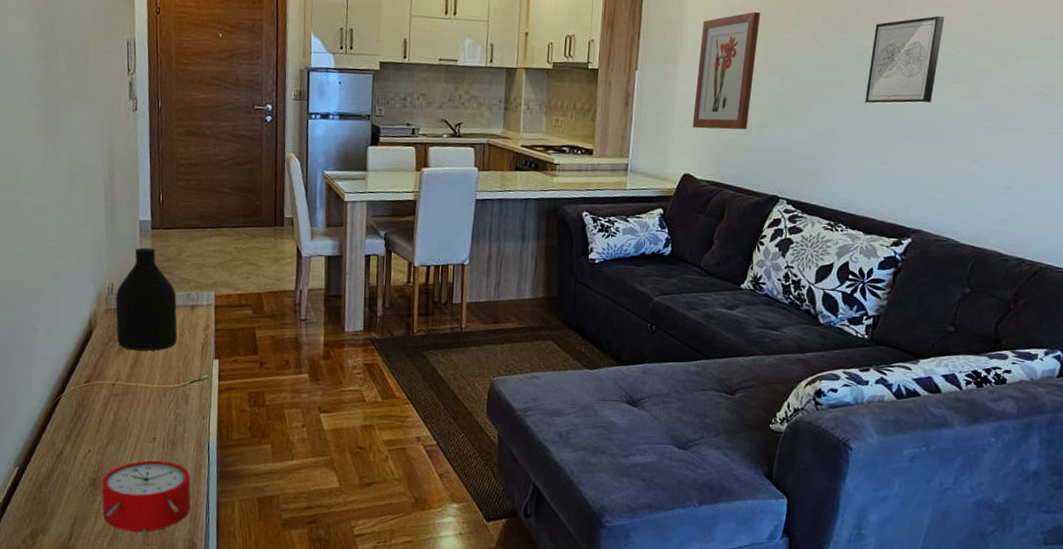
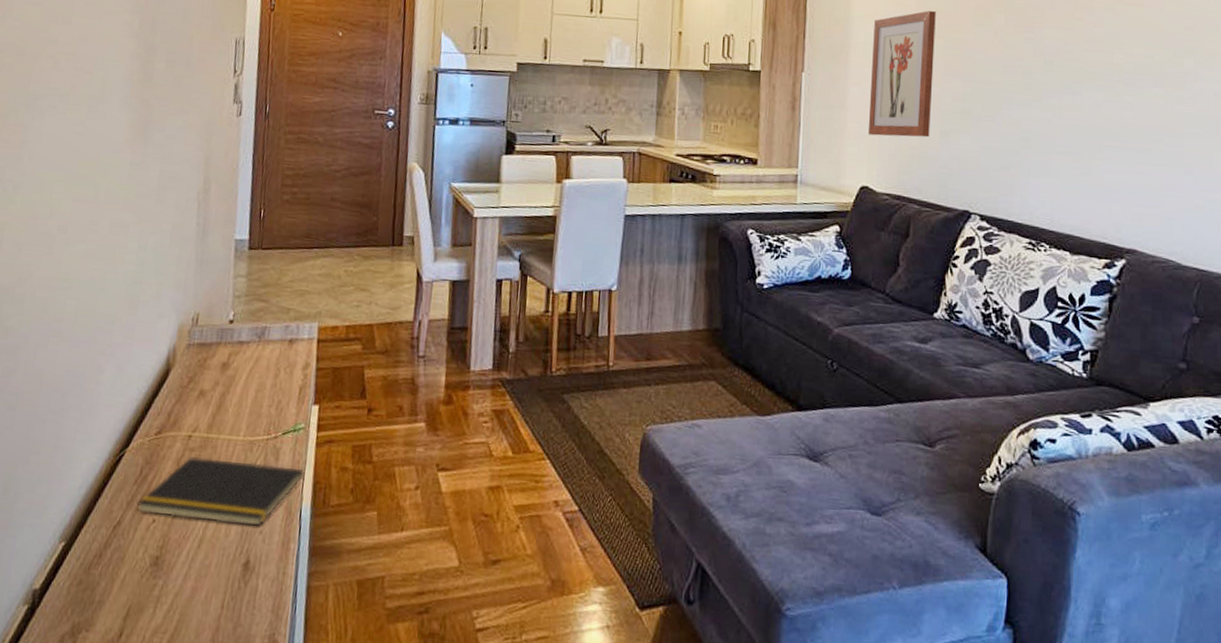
notepad: none [74,401,211,455] -> present [137,457,305,526]
alarm clock: present [102,460,191,538] -> none [164,532,276,635]
bottle: present [115,247,177,351] -> none [198,271,273,395]
wall art: present [865,15,945,104] -> none [1058,15,1138,109]

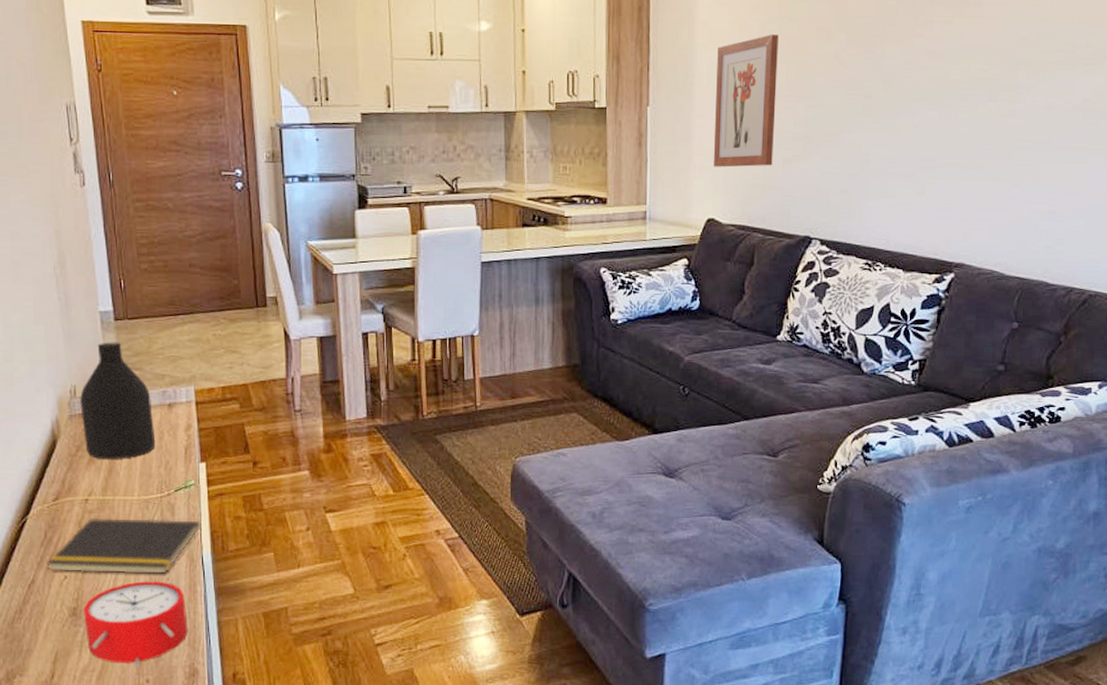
alarm clock: none [164,532,276,635] -> present [84,581,188,669]
bottle: none [198,271,273,395] -> present [80,342,156,460]

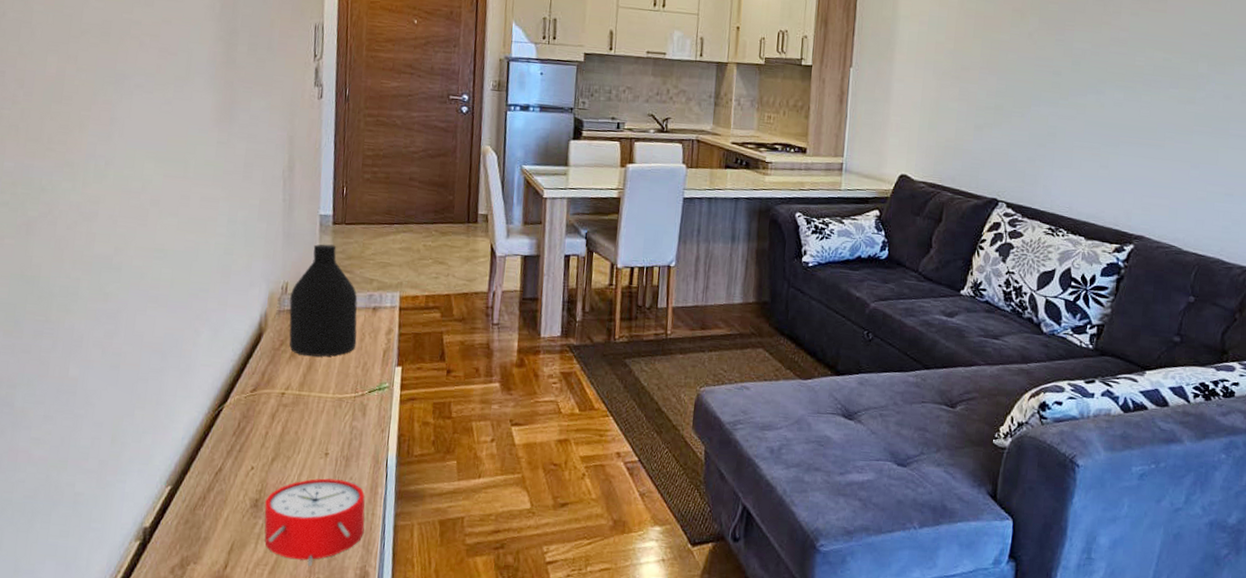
notepad: present [47,518,201,574] -> none [236,412,390,473]
wall art: present [713,33,779,168] -> none [908,11,976,131]

